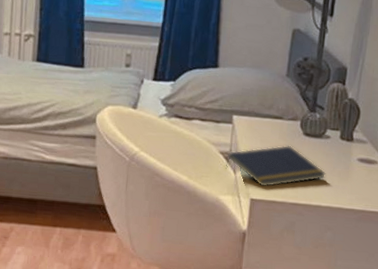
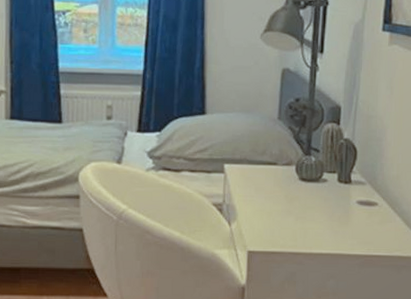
notepad: present [226,145,326,187] -> none [220,192,326,237]

